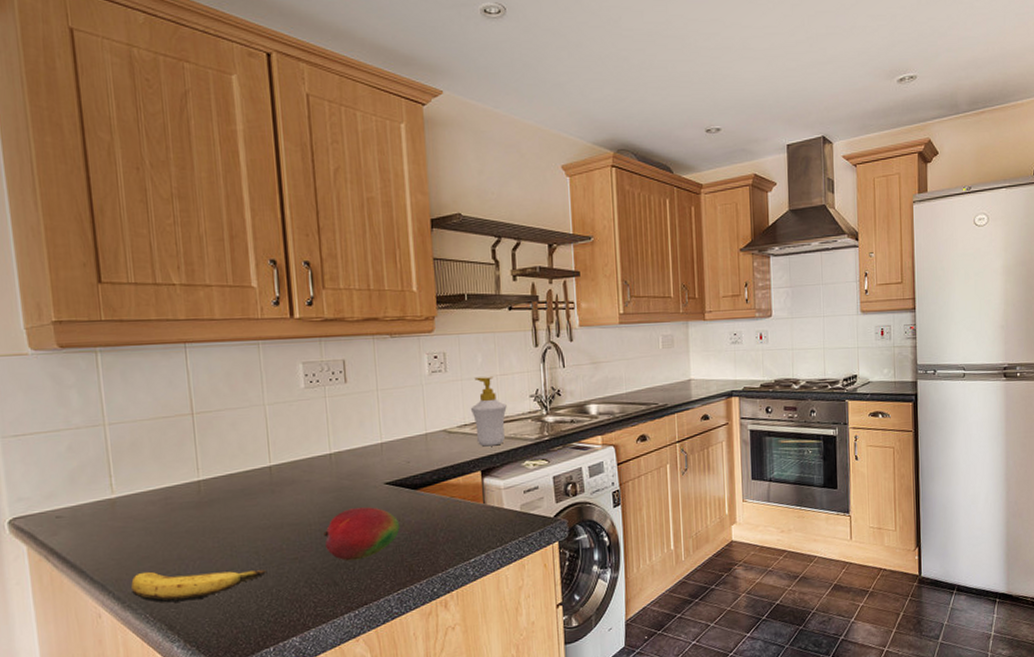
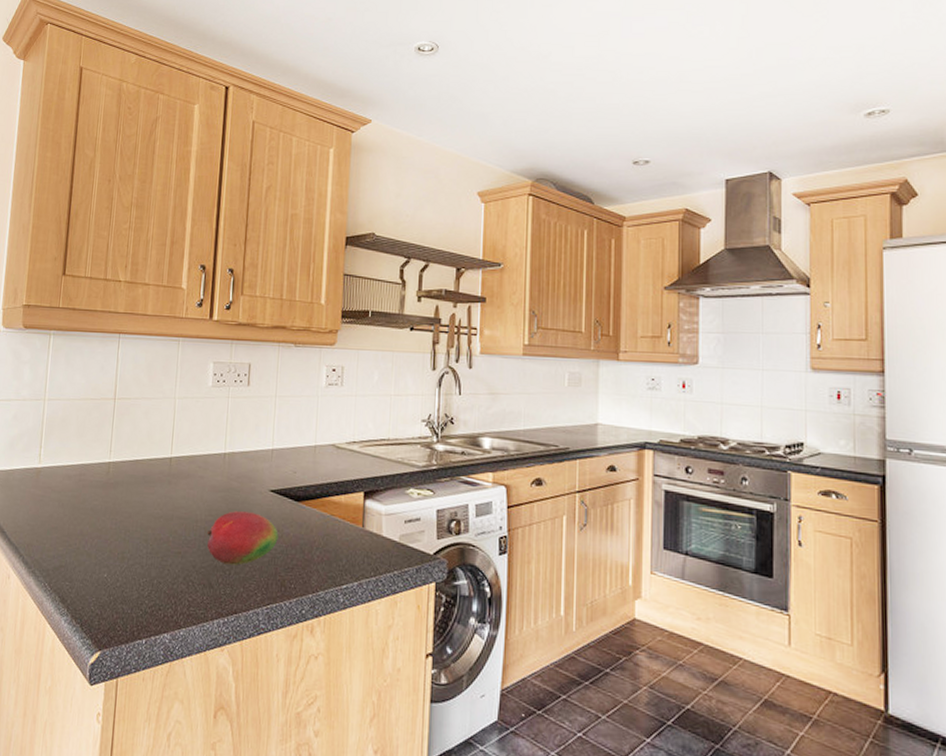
banana: present [131,570,268,603] -> none [38,541,153,578]
soap bottle: present [470,376,507,447] -> none [360,395,397,468]

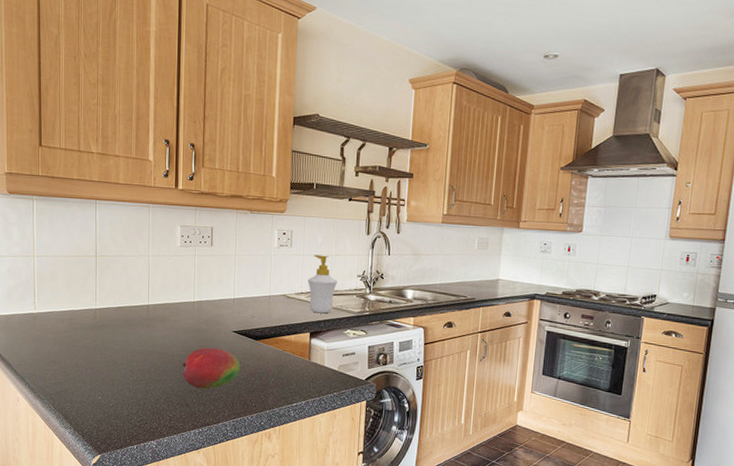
soap bottle: none [360,395,397,468] -> present [307,254,337,314]

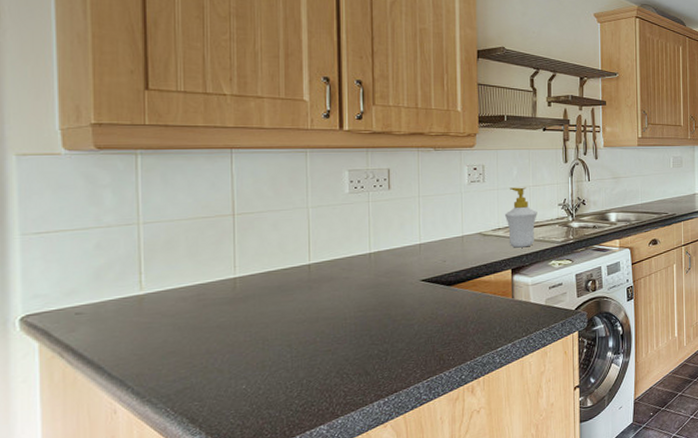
fruit: present [182,347,241,389] -> none [358,302,433,352]

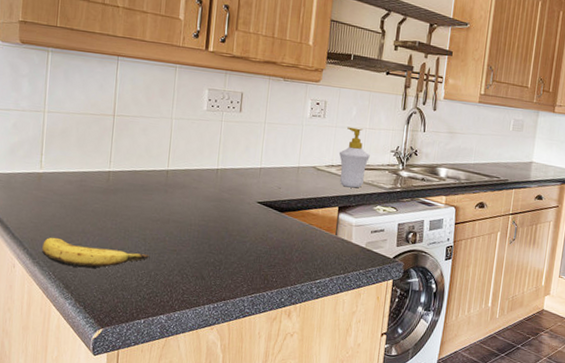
banana: none [153,362,299,397] -> present [42,237,150,269]

